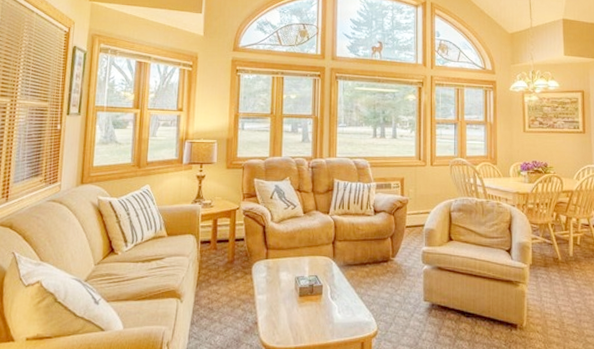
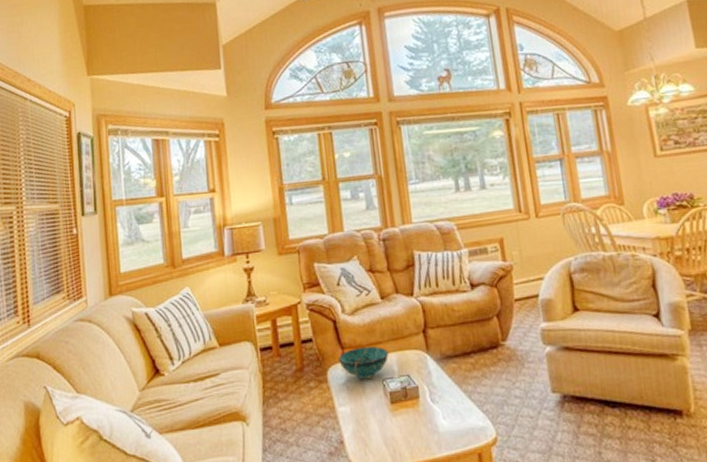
decorative bowl: none [263,249,303,276] -> present [338,346,389,380]

